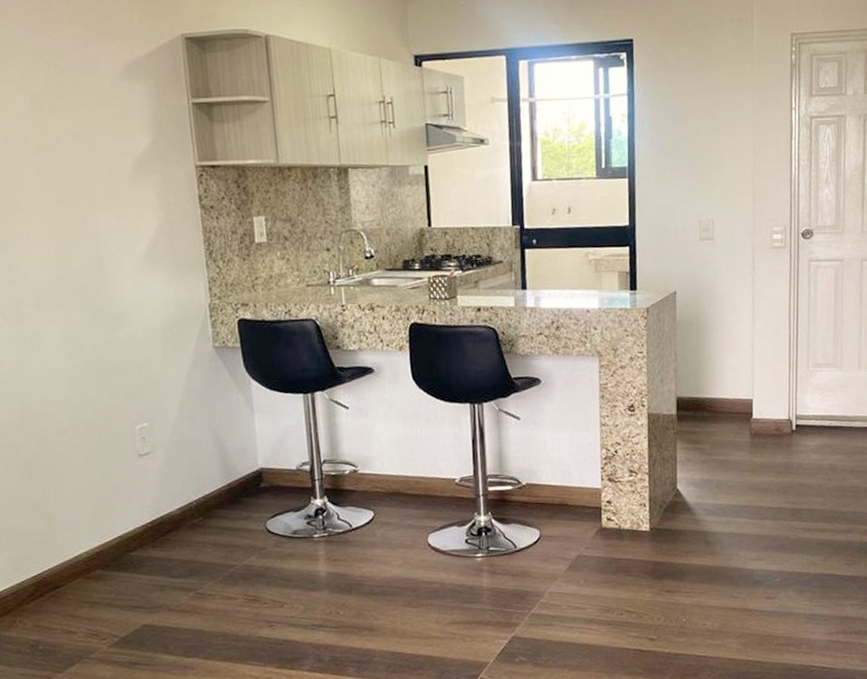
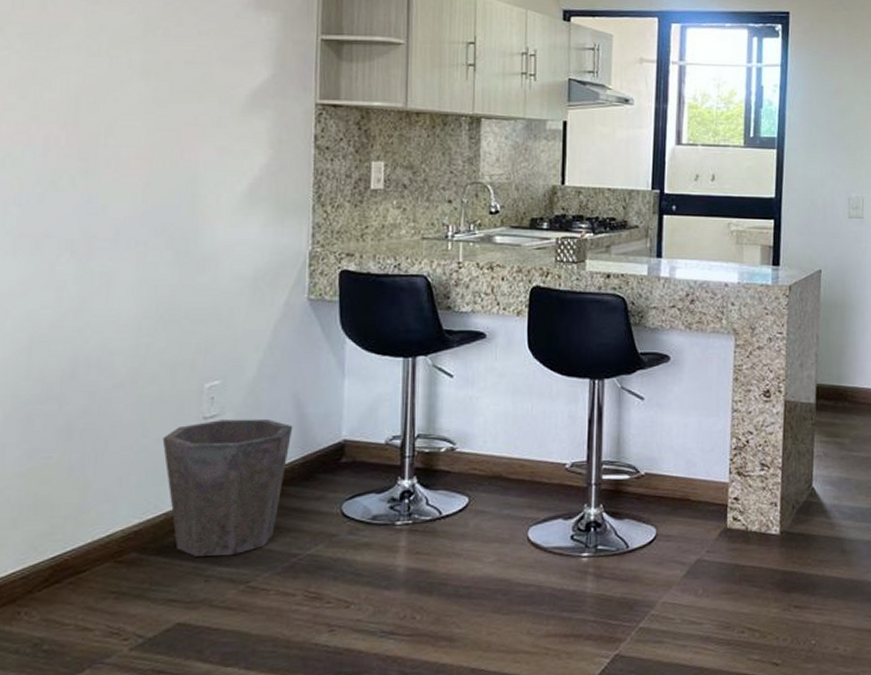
waste bin: none [107,453,216,571] -> present [162,418,293,557]

